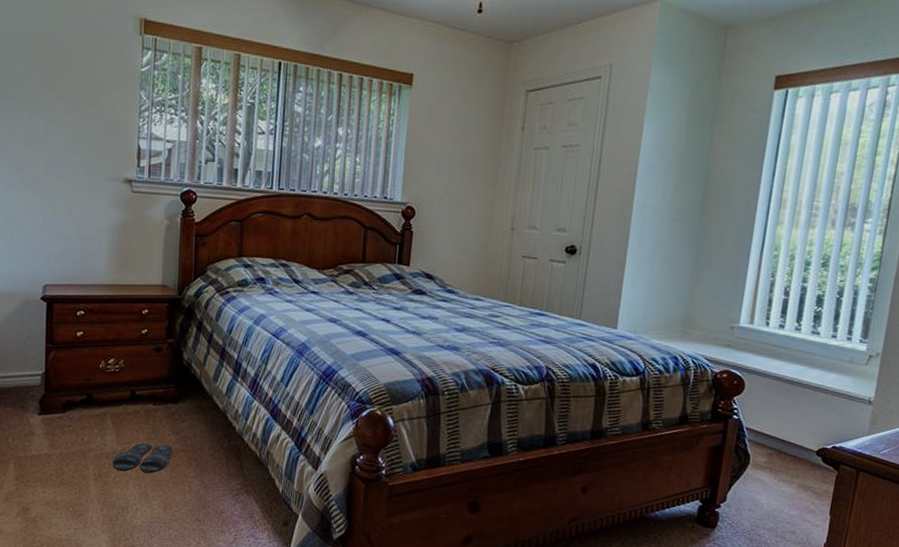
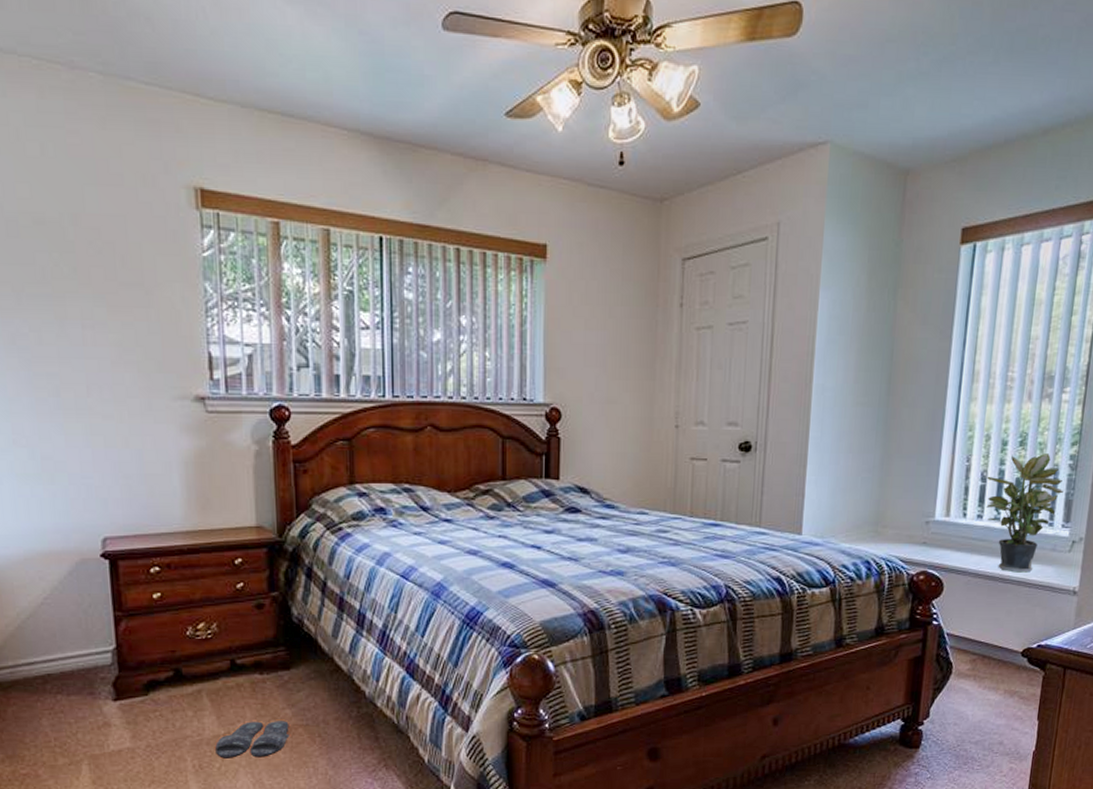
potted plant: none [788,274,863,380] -> present [986,454,1064,573]

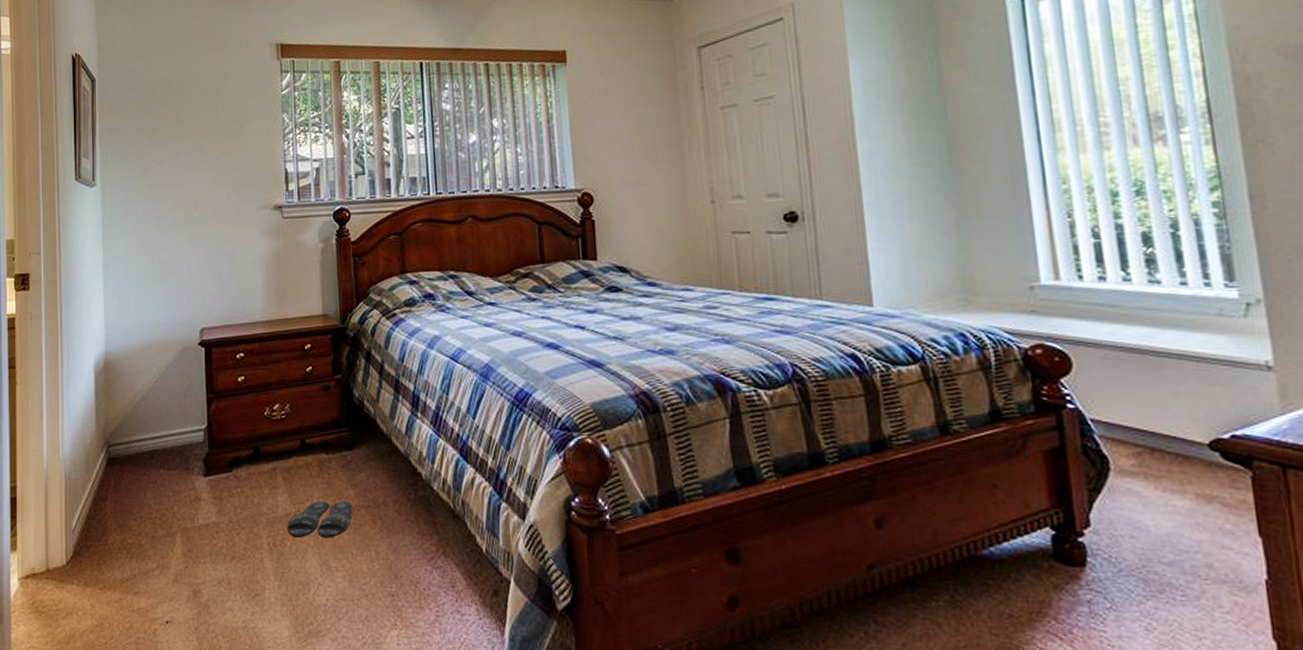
potted plant: present [986,454,1064,573] -> none [1100,202,1215,344]

